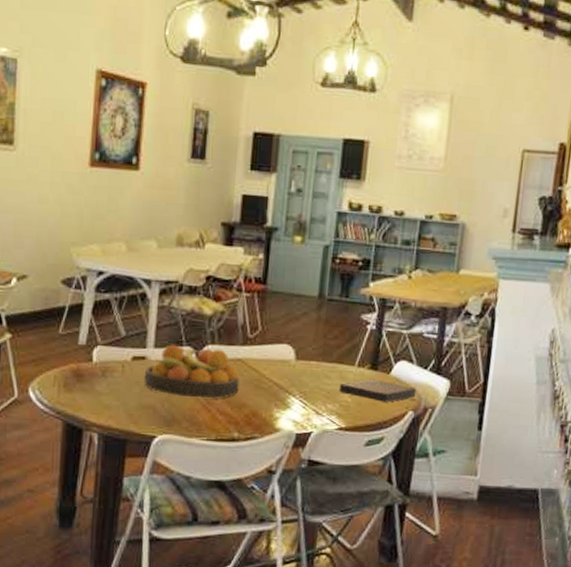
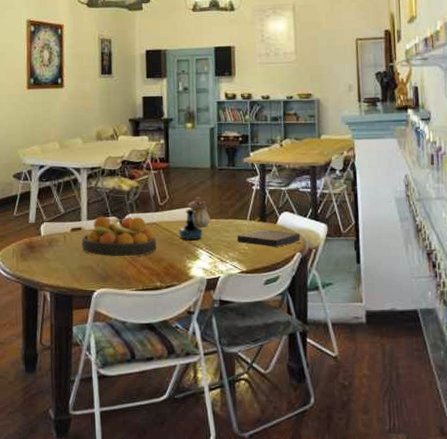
tequila bottle: none [268,346,299,386] -> present [179,209,203,241]
teapot: none [284,331,310,370] -> present [188,197,210,227]

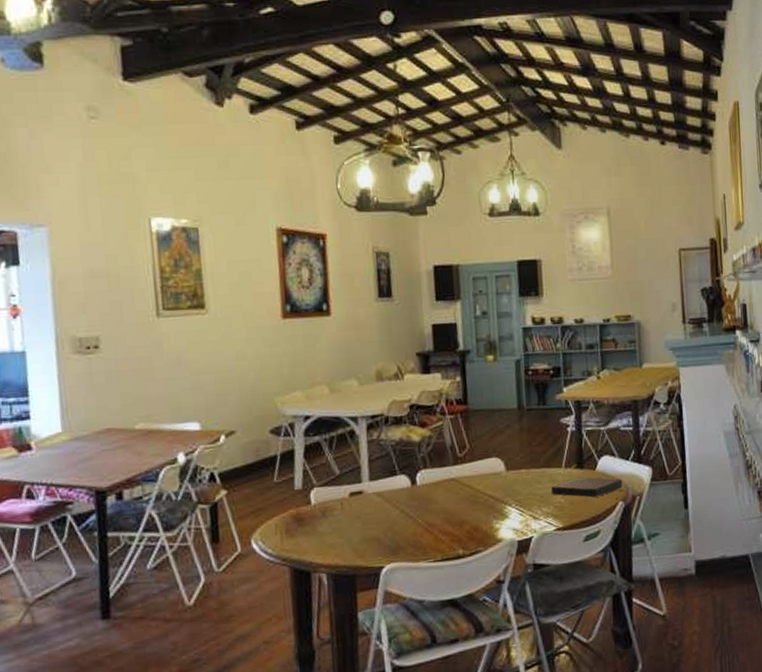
fruit bowl: present [81,216,157,257] -> none [363,472,457,524]
tequila bottle: present [179,209,203,241] -> none [482,459,512,497]
teapot: present [188,197,210,227] -> none [492,444,520,481]

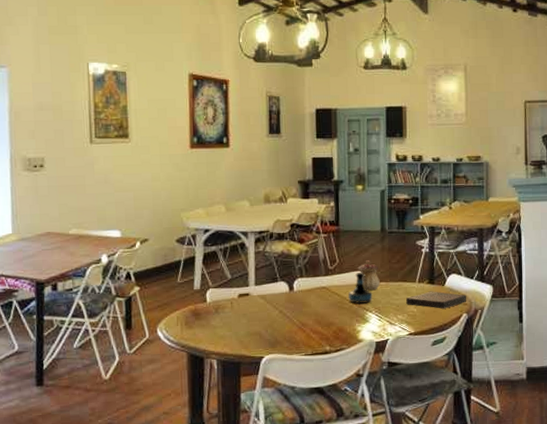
tequila bottle: none [482,459,512,497] -> present [348,272,373,304]
teapot: none [492,444,520,481] -> present [357,260,380,291]

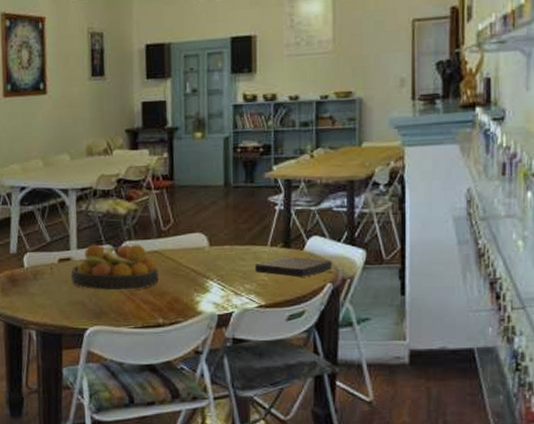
fruit bowl: none [249,281,326,323] -> present [70,244,159,291]
tequila bottle: present [348,272,373,304] -> none [185,234,214,271]
teapot: present [357,260,380,291] -> none [196,220,223,256]

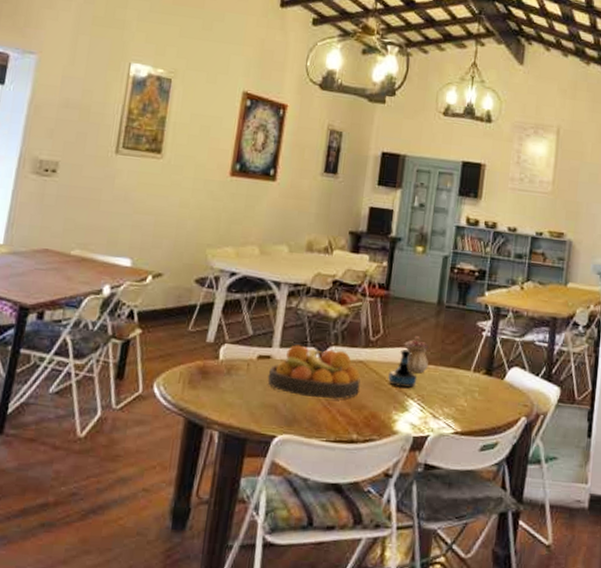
tequila bottle: none [185,234,214,271] -> present [388,349,418,389]
teapot: none [196,220,223,256] -> present [404,336,429,374]
book: present [254,256,332,277] -> none [455,383,529,408]

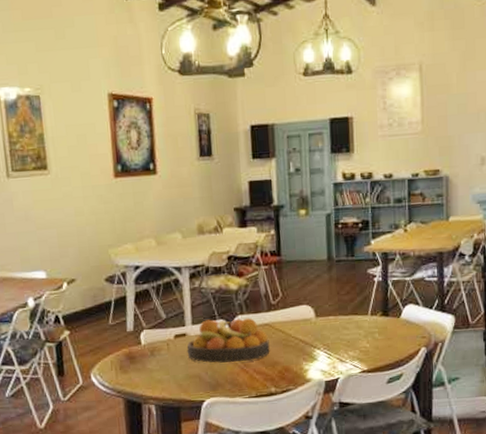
tequila bottle: present [388,349,418,389] -> none [294,306,320,341]
teapot: present [404,336,429,374] -> none [303,292,328,326]

